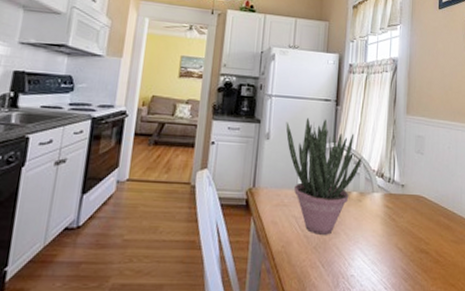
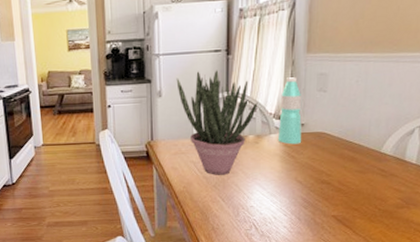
water bottle: none [380,136,402,206] -> present [278,77,302,145]

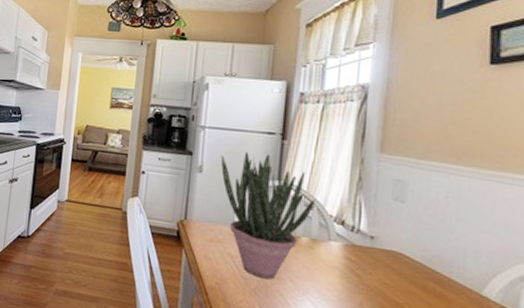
water bottle: present [278,77,302,145] -> none [339,177,371,261]

